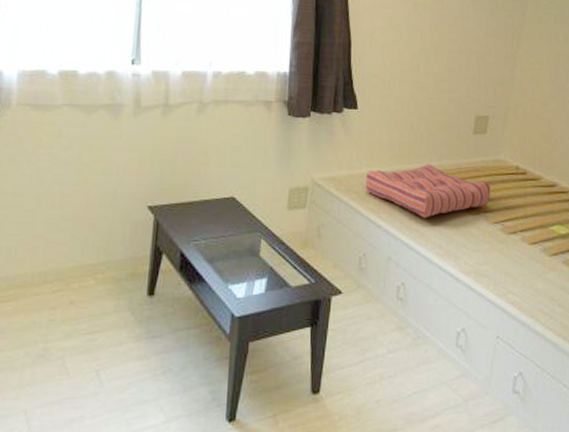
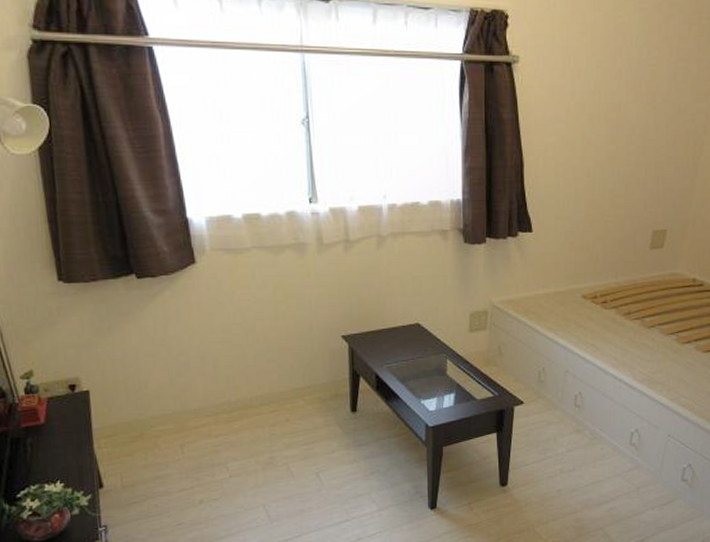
seat cushion: present [365,164,491,218] -> none [542,282,667,333]

